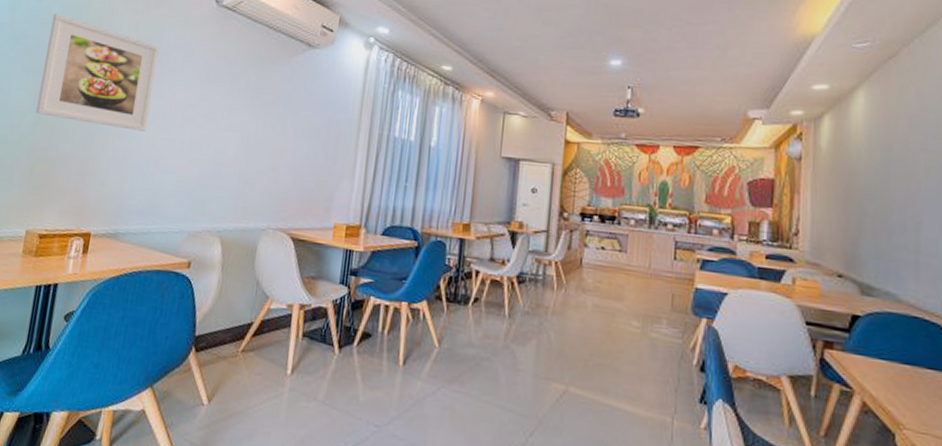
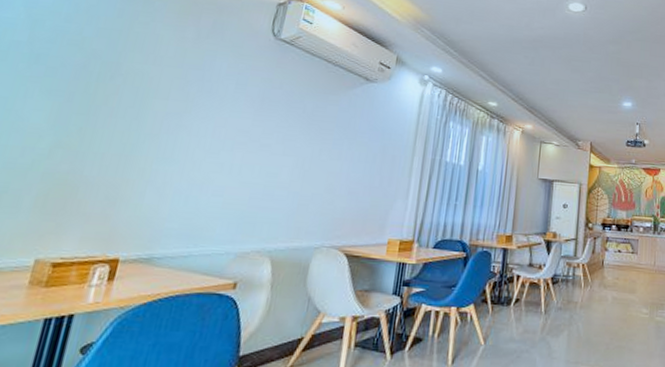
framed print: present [35,13,159,132] -> none [55,35,210,155]

